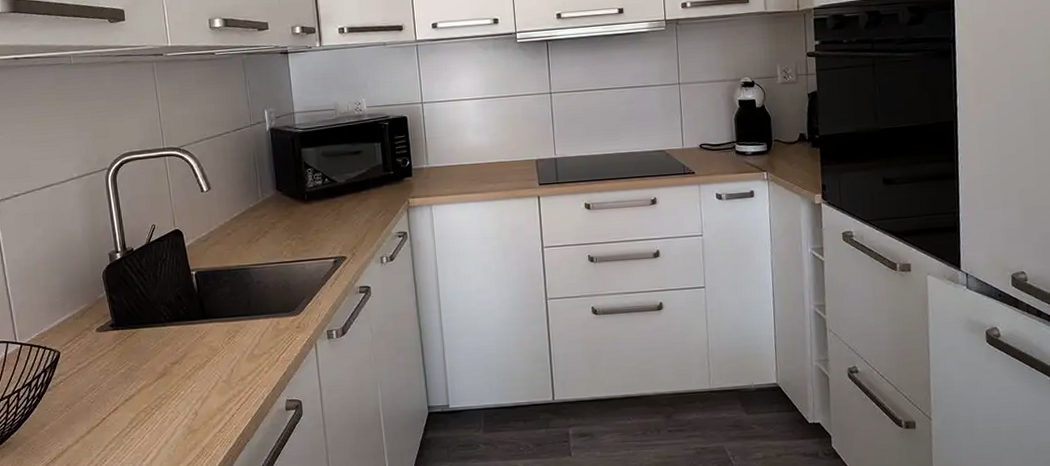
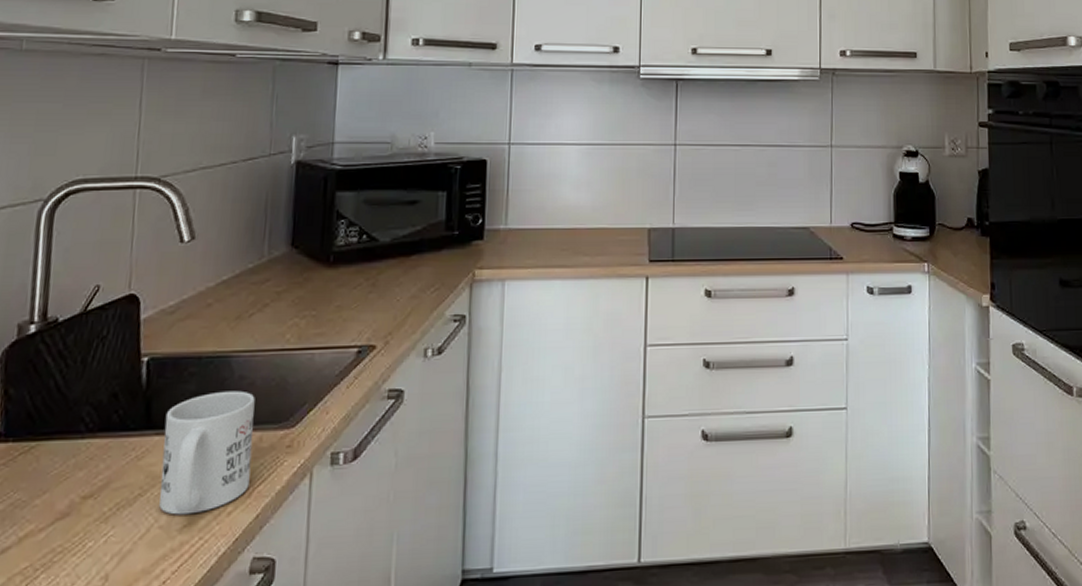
mug: none [214,291,276,374] -> present [159,390,255,515]

